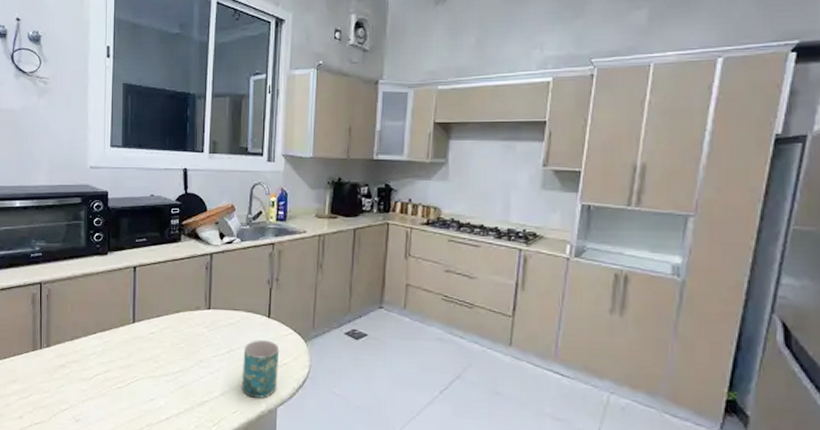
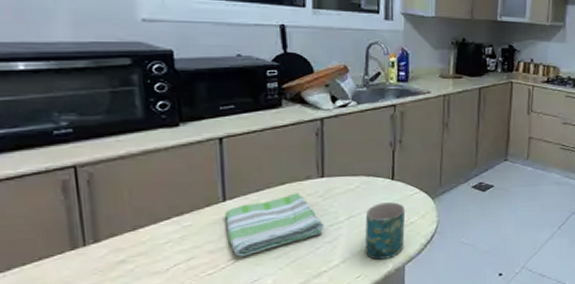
dish towel: none [133,321,209,375] -> present [225,193,325,257]

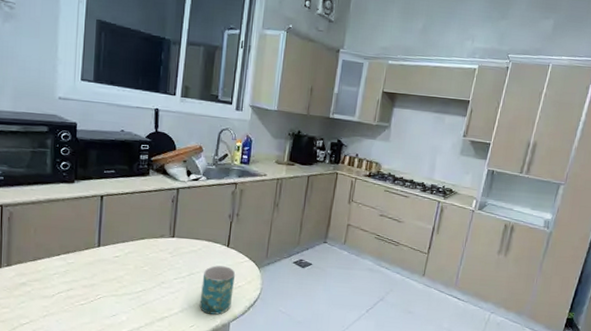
dish towel: present [225,193,325,257] -> none [98,247,170,294]

